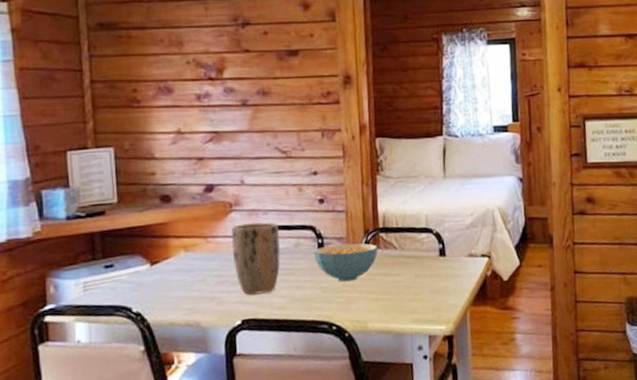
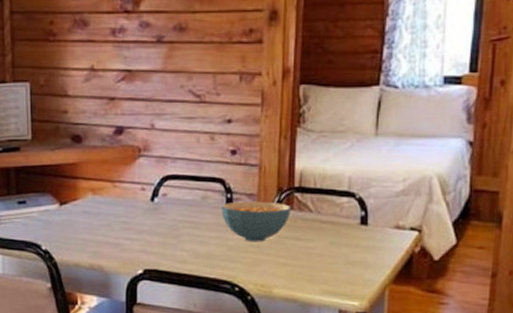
plant pot: present [231,222,281,295] -> none [138,171,187,245]

